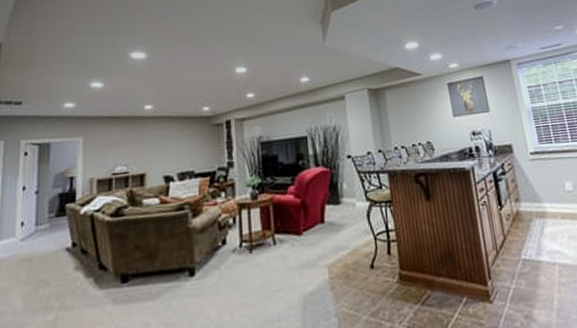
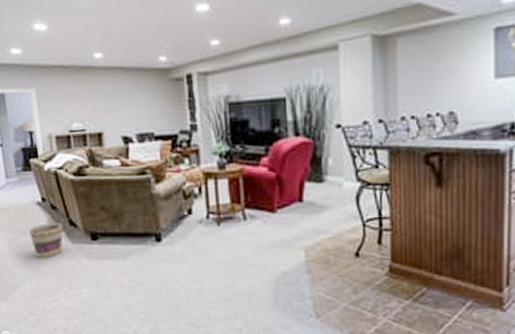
basket: none [50,267,92,311] -> present [28,222,63,258]

